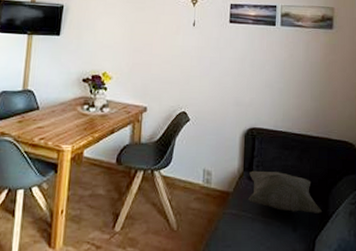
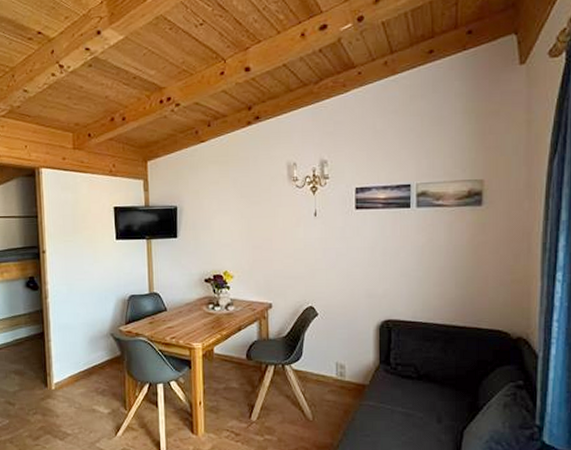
decorative pillow: present [249,170,322,213] -> none [386,363,470,405]

